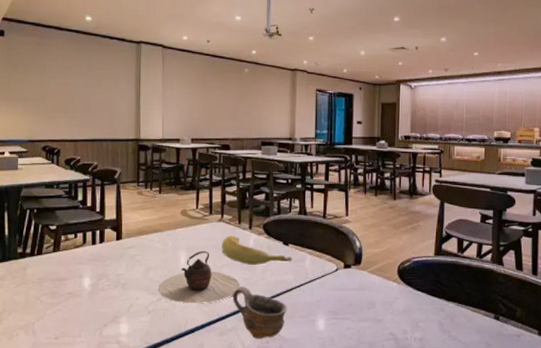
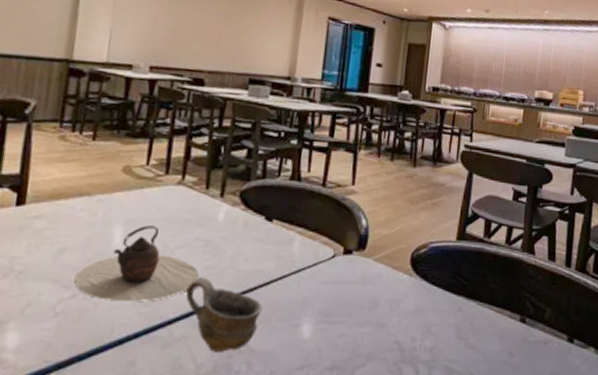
banana: present [222,236,292,265] -> none [177,205,276,248]

